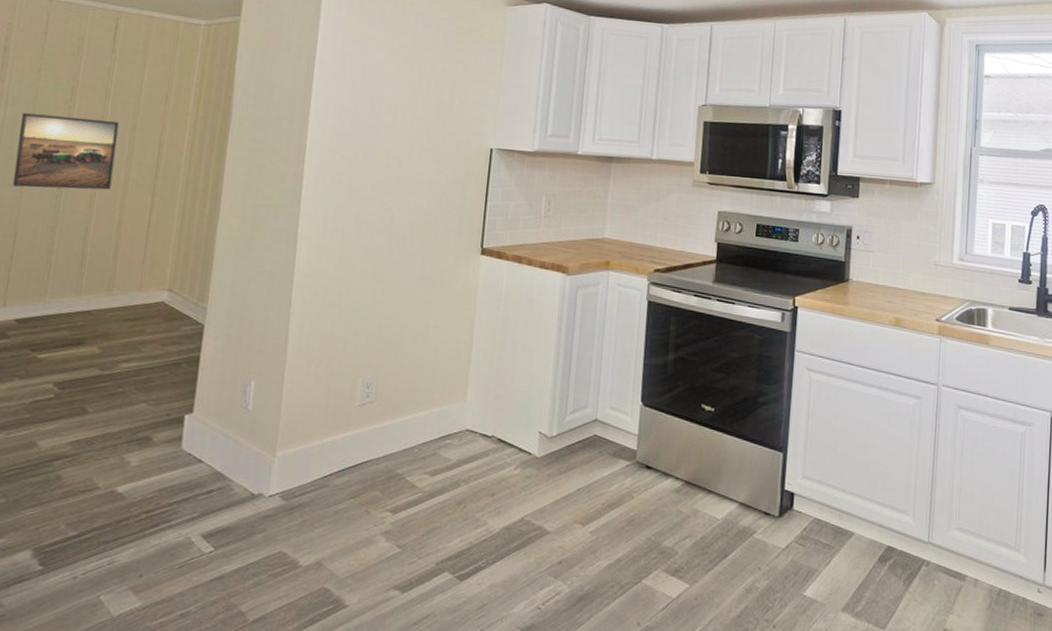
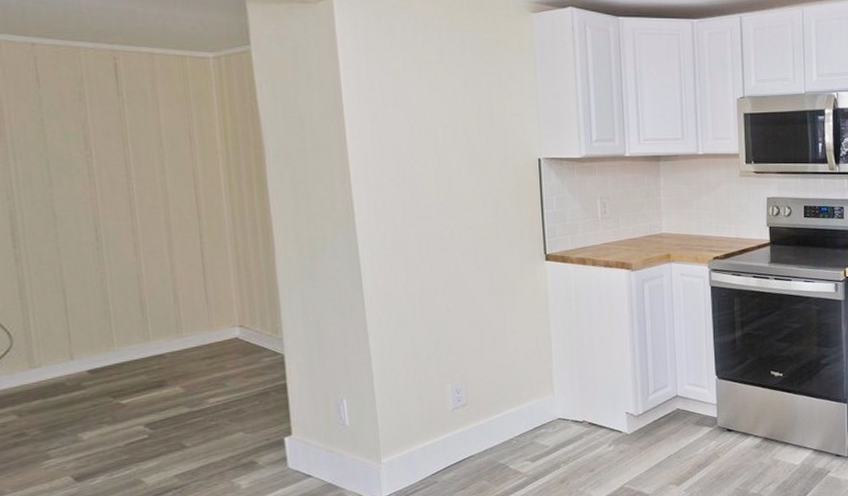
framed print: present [12,113,119,190] -> none [35,166,154,242]

